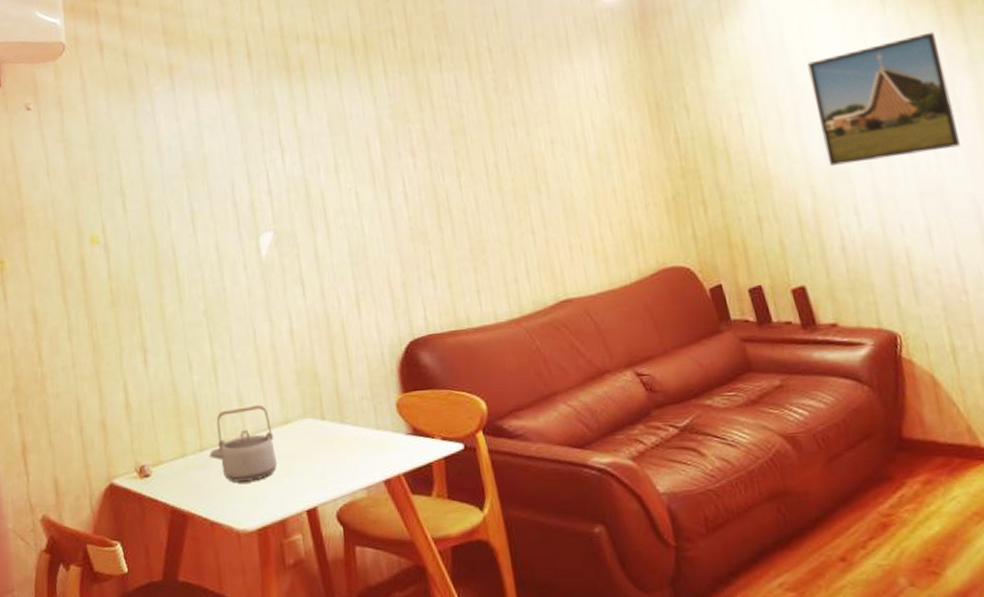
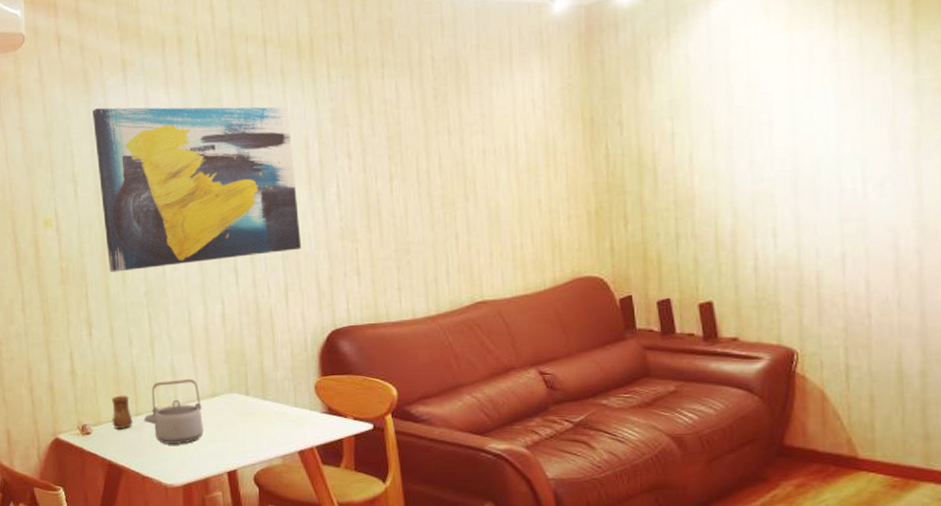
wall art: none [139,105,371,291] -> present [92,106,302,272]
cup: none [172,428,197,468] -> present [112,395,133,429]
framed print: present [807,31,960,167] -> none [749,58,891,190]

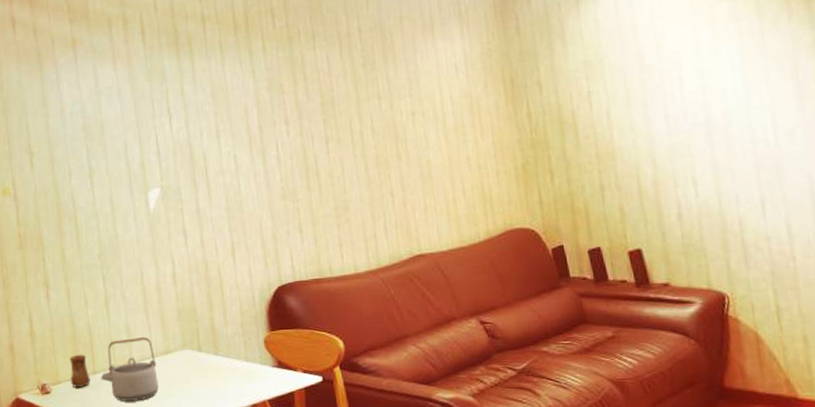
wall art: present [92,106,302,272] -> none [46,77,246,237]

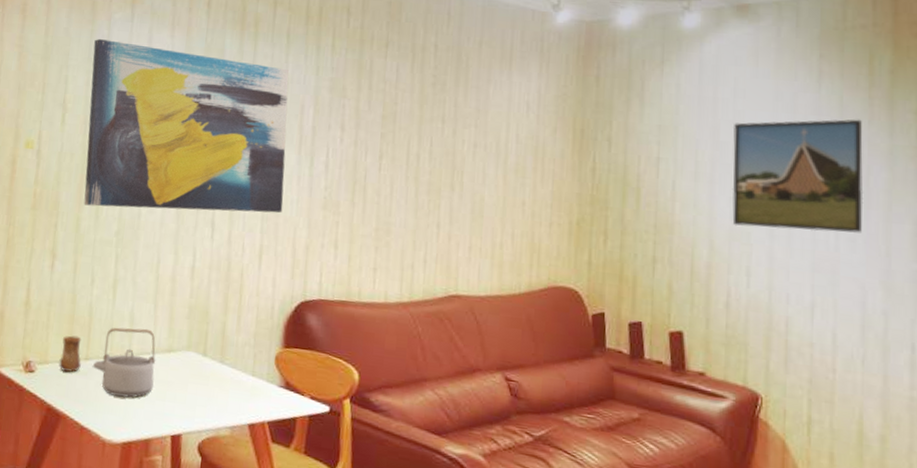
wall art: none [46,77,246,237] -> present [84,38,289,213]
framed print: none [657,17,799,142] -> present [732,119,864,233]

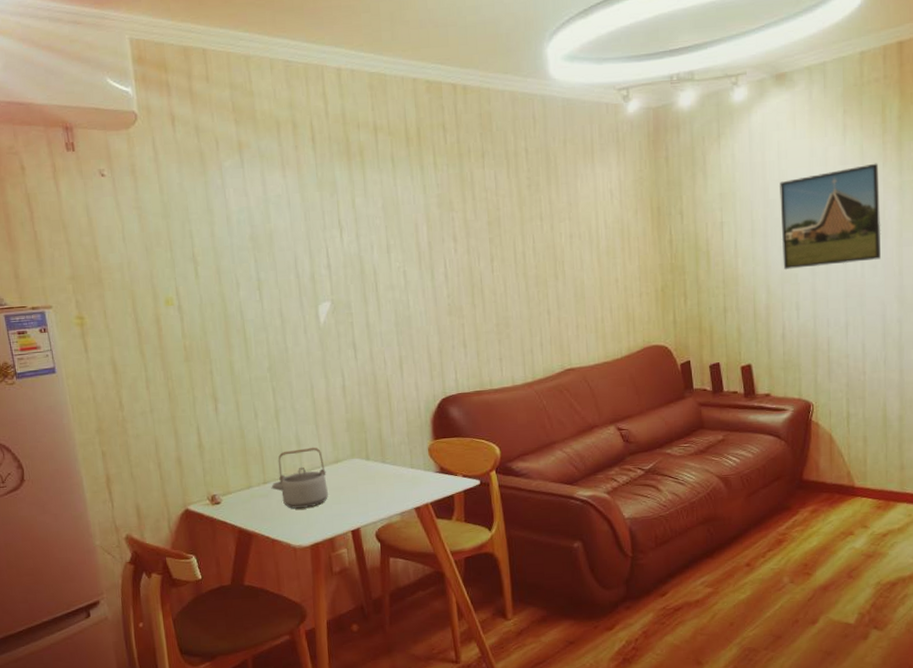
cup: present [58,335,82,372] -> none [240,465,261,497]
wall art: present [84,38,289,213] -> none [210,188,414,349]

